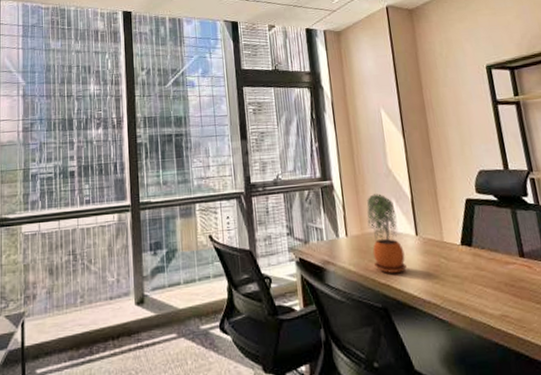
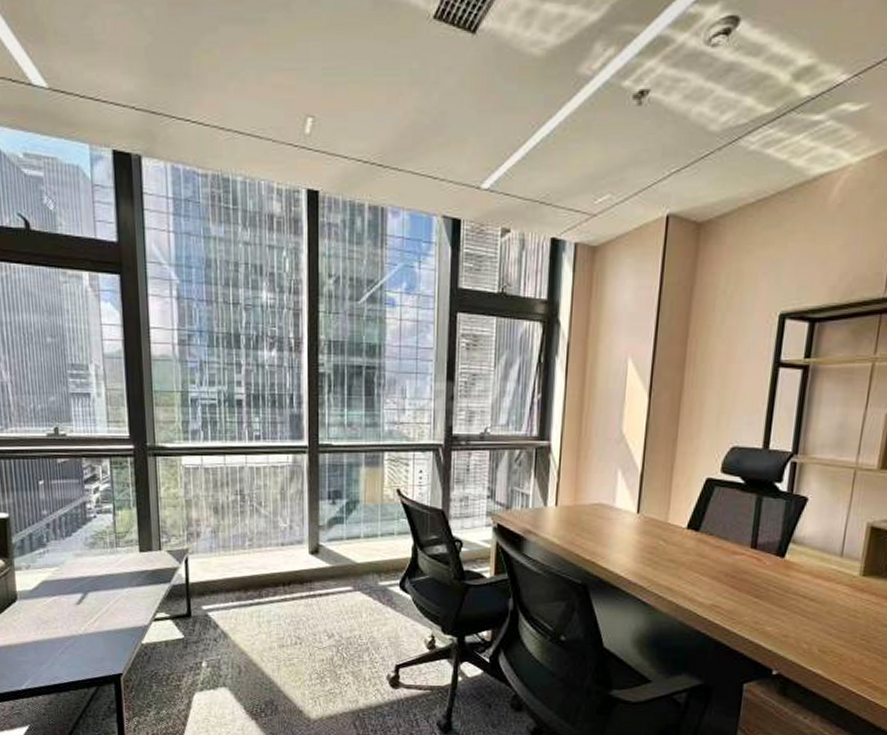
potted plant: present [367,194,407,273] -> none [582,462,620,550]

